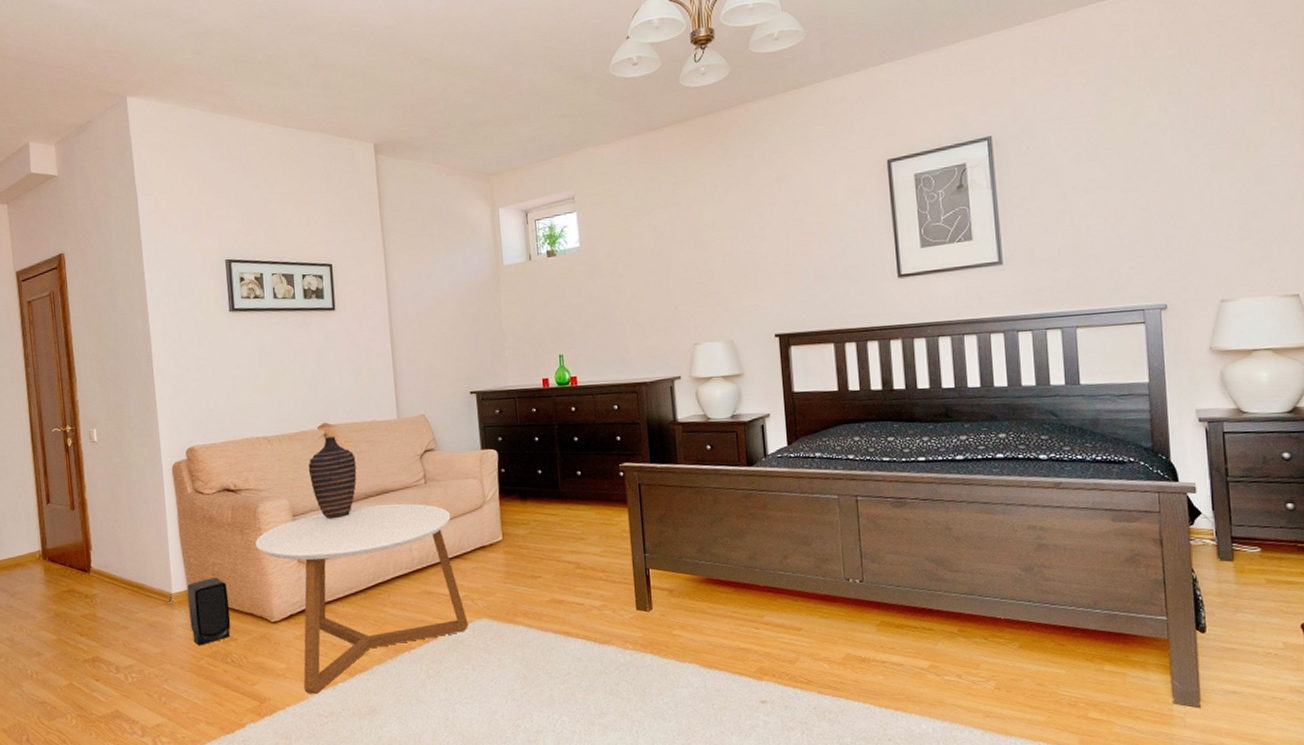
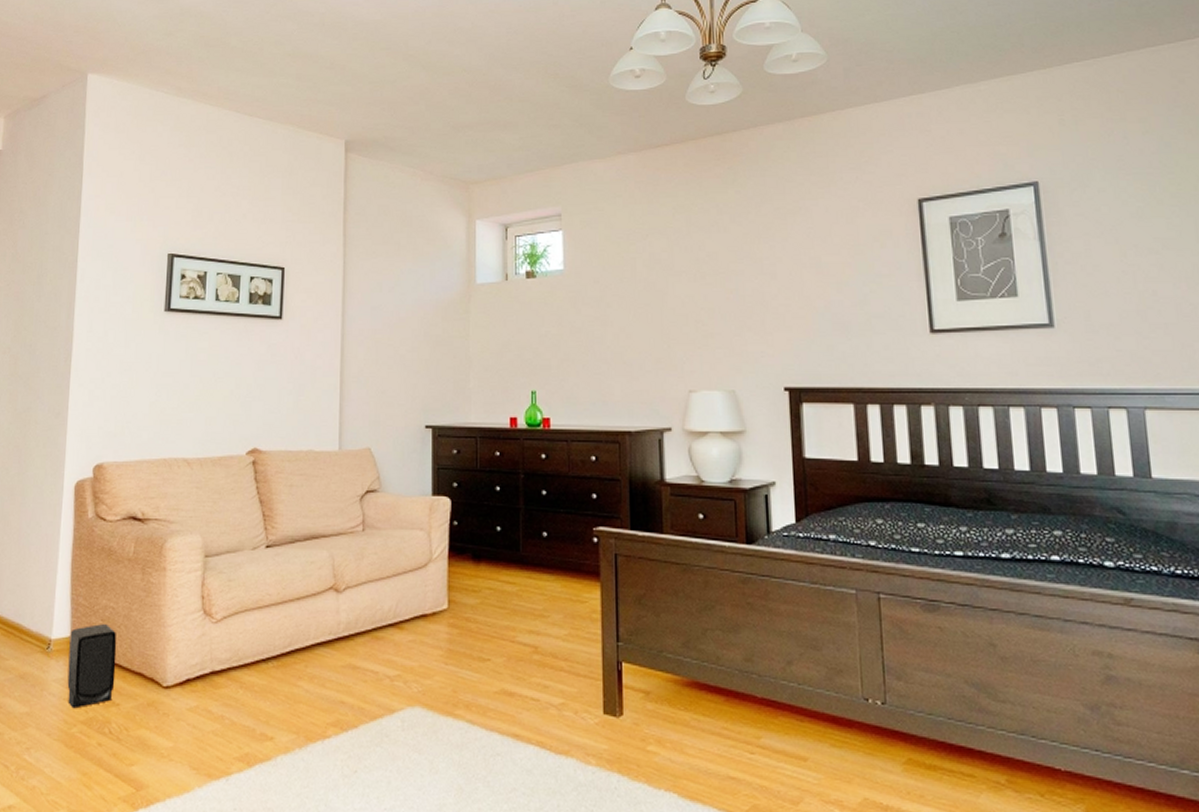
coffee table: present [255,503,468,694] -> none [157,551,397,785]
decorative vase: present [308,436,357,518] -> none [229,464,286,563]

